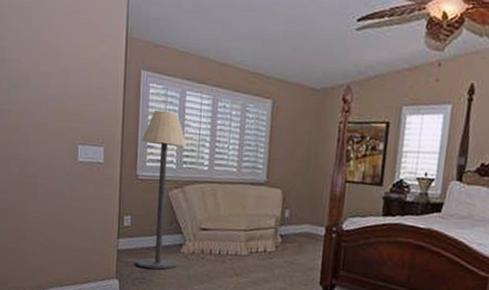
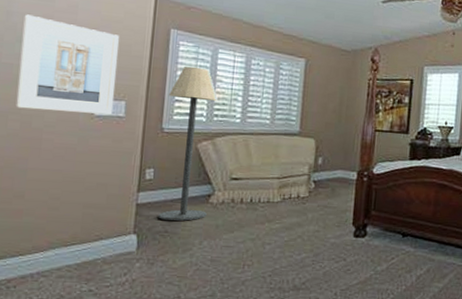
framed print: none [14,60,95,161] -> present [15,14,119,115]

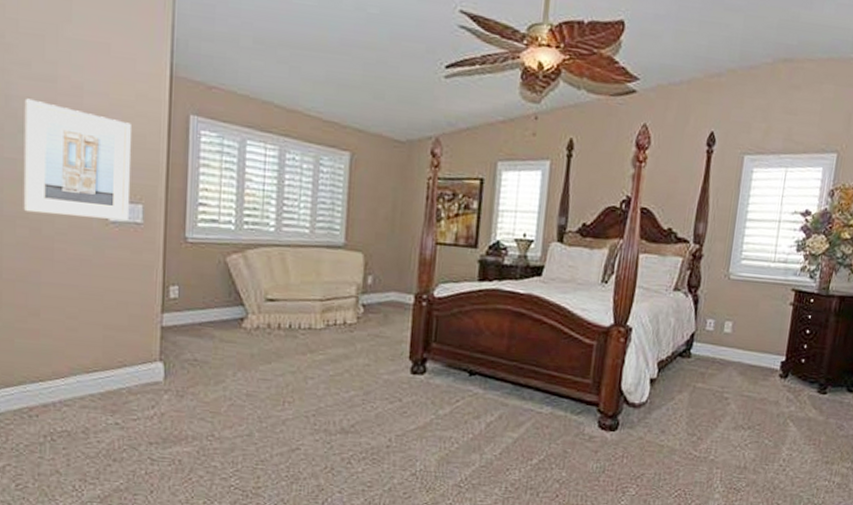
floor lamp: present [158,66,219,221] -> none [185,161,249,348]

